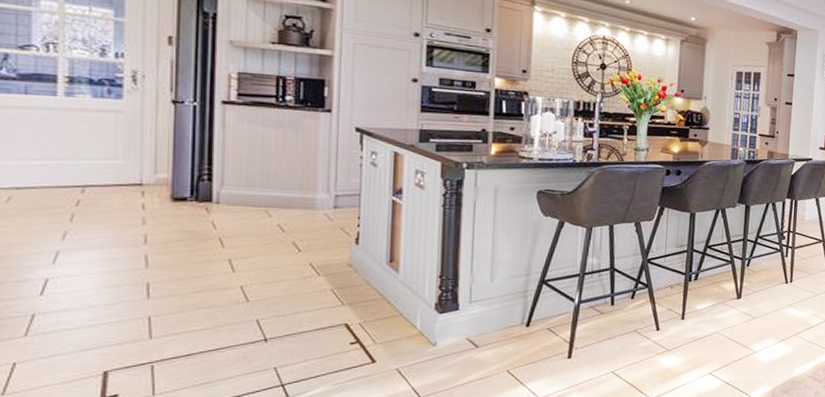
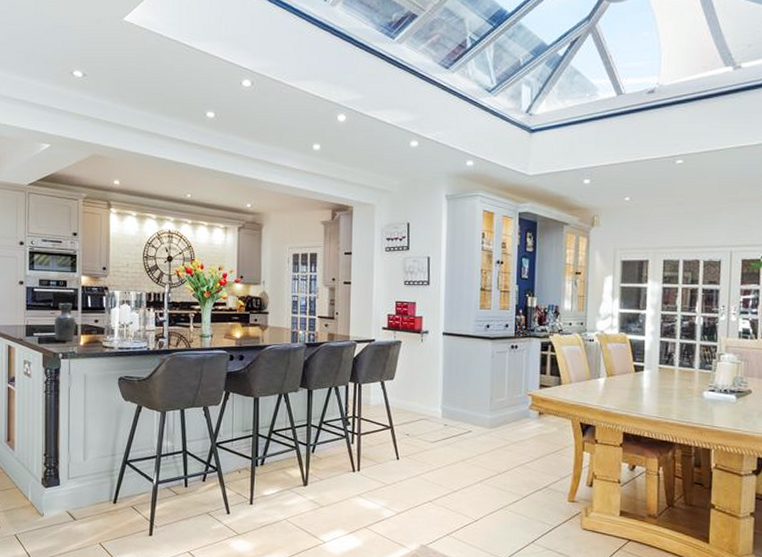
ceramic jug: none [457,106,485,150] -> present [54,302,75,342]

